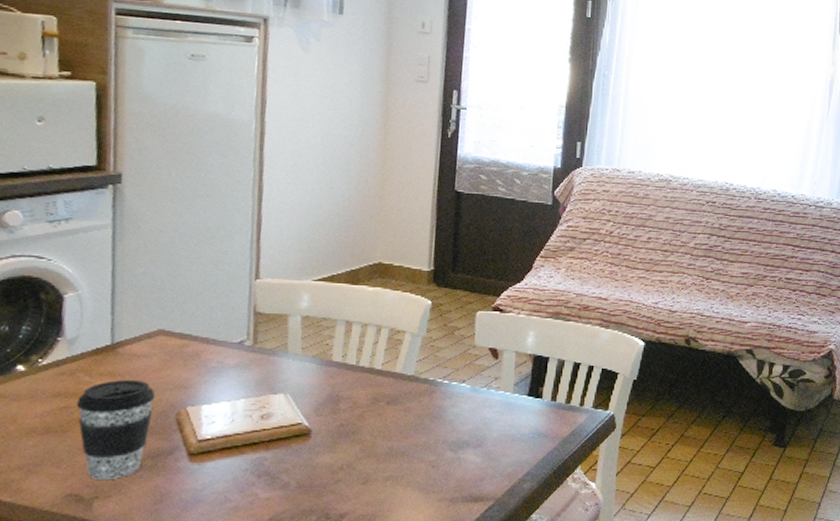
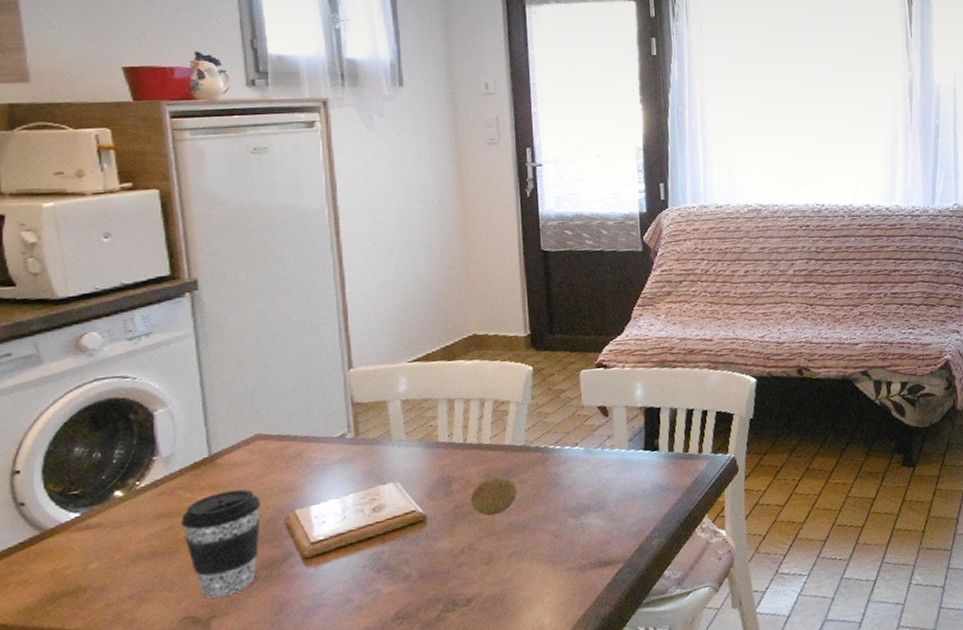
fruit: none [355,401,402,439] -> present [470,475,518,517]

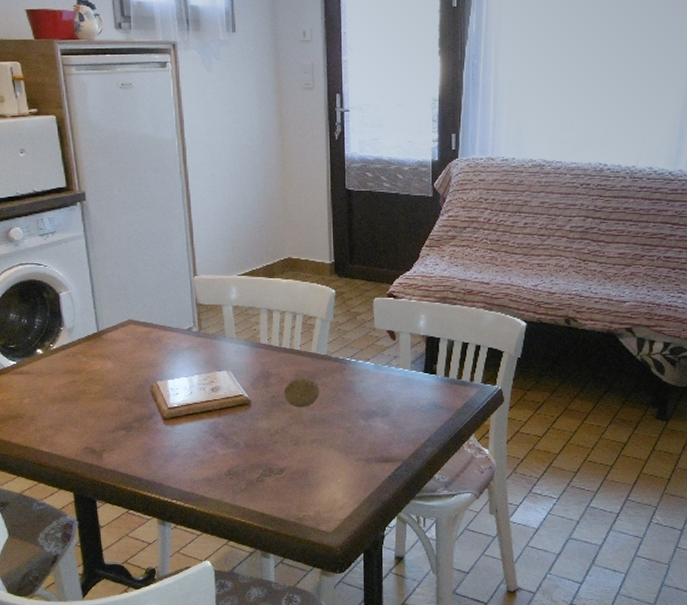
coffee cup: present [181,489,262,598] -> none [81,360,134,437]

